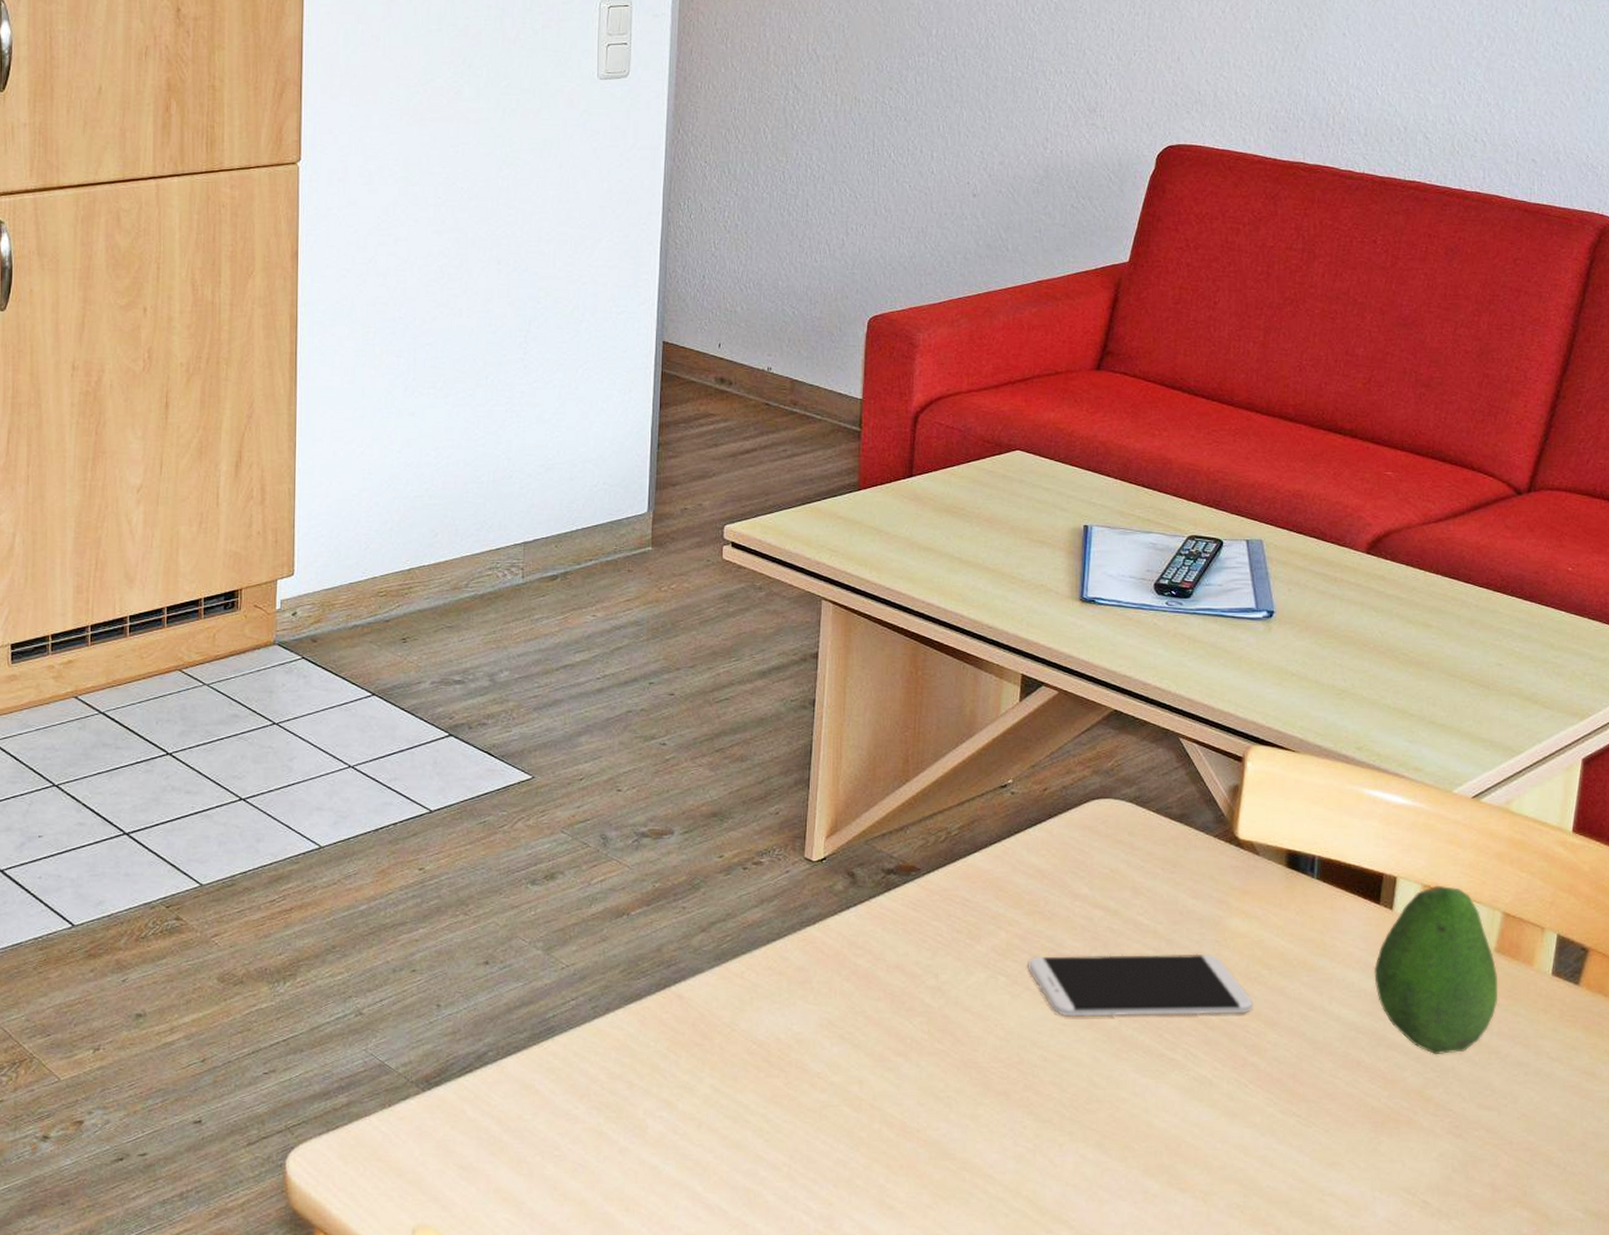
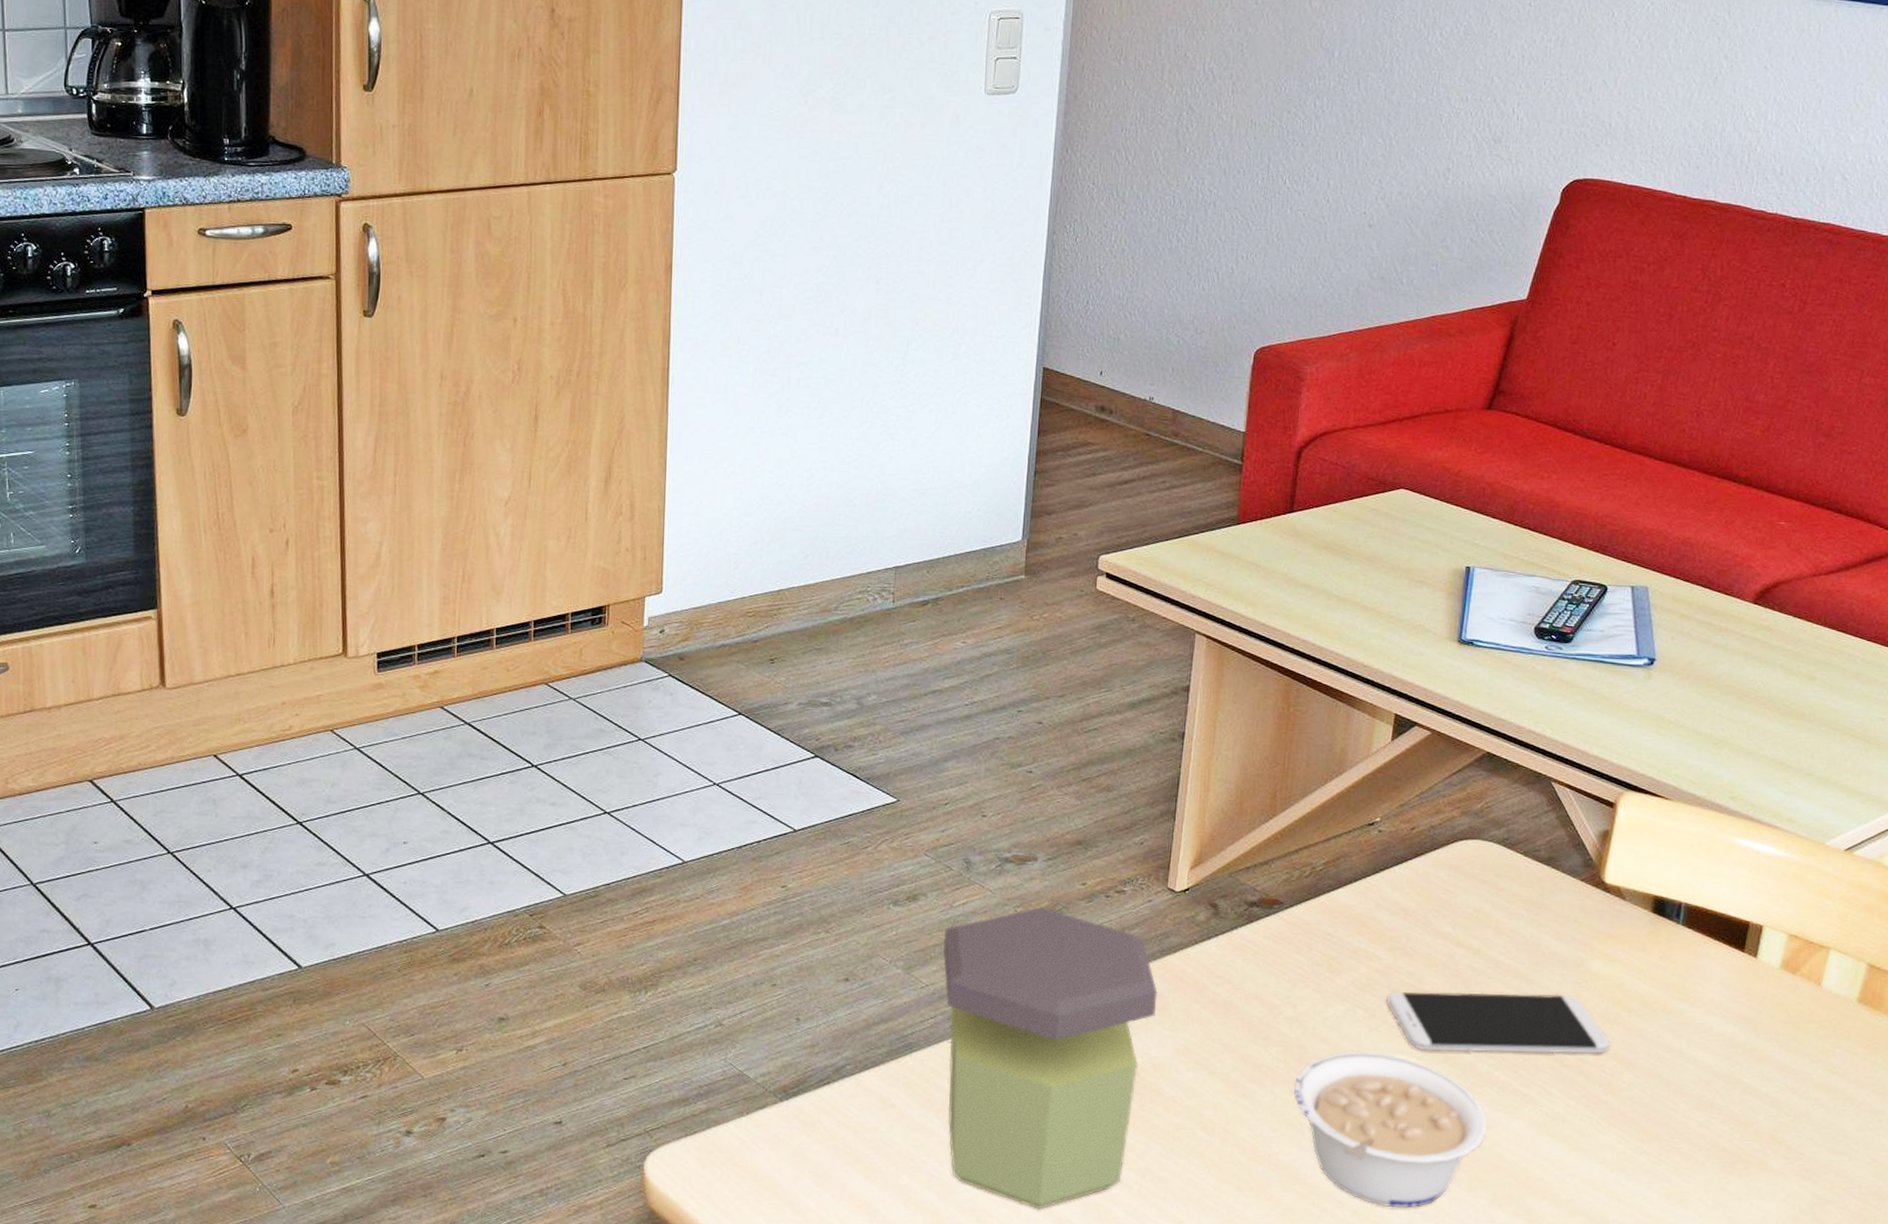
jar: none [582,882,799,1196] -> present [943,907,1158,1210]
legume: none [940,1019,1135,1182] -> present [1294,1051,1488,1209]
fruit: present [1374,885,1498,1055] -> none [1734,935,1859,1100]

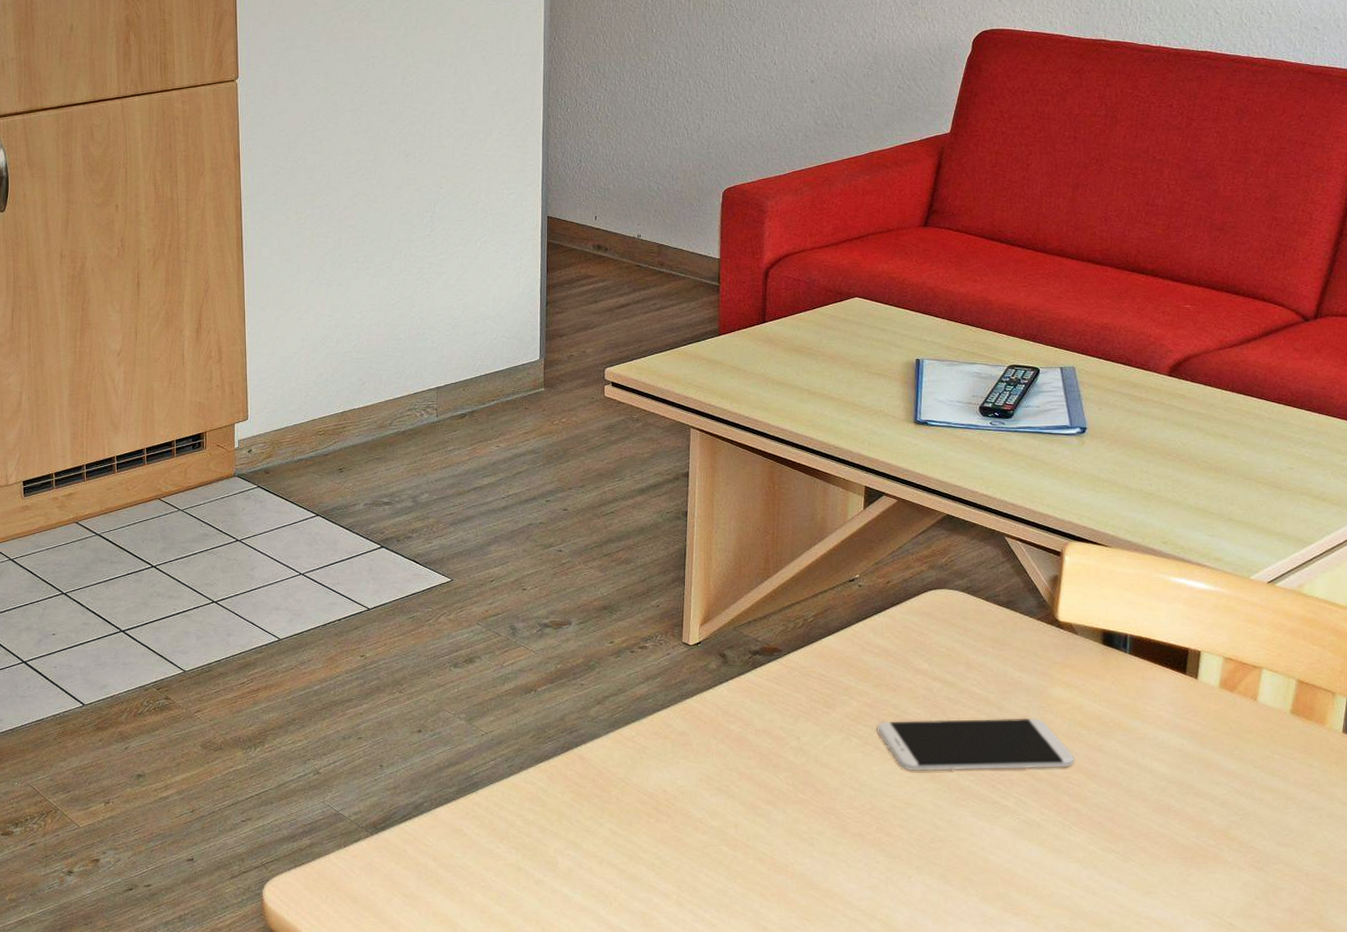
jar: present [943,907,1158,1210] -> none [497,664,681,919]
legume: present [1294,1051,1488,1209] -> none [803,773,973,907]

